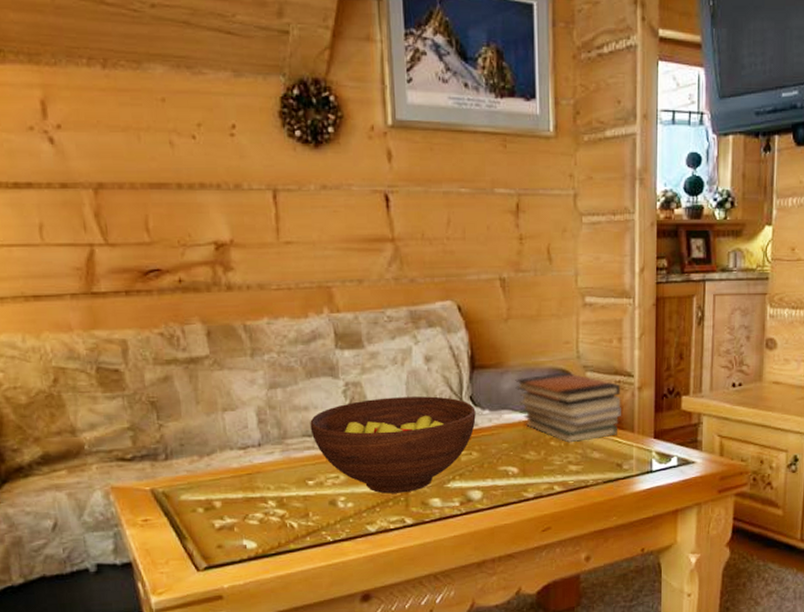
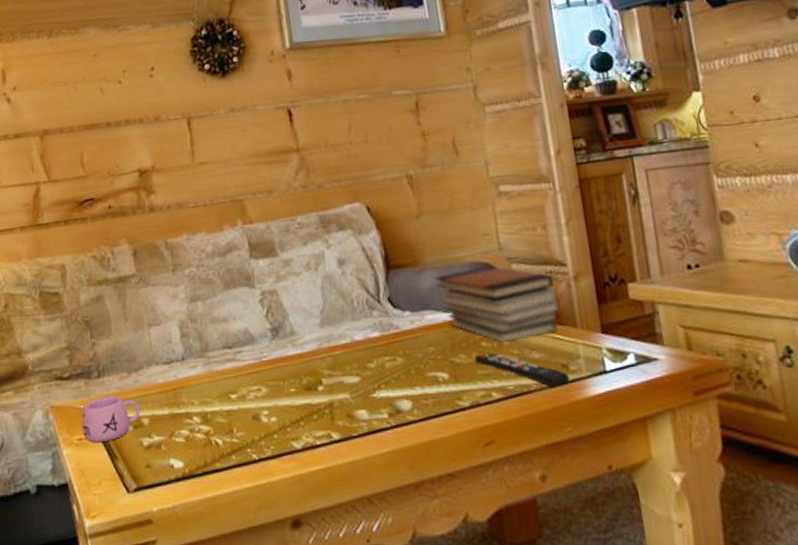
mug: none [147,478,212,524] -> present [81,395,140,443]
fruit bowl: present [310,396,476,494] -> none [230,300,397,406]
remote control: none [543,451,622,483] -> present [475,352,570,387]

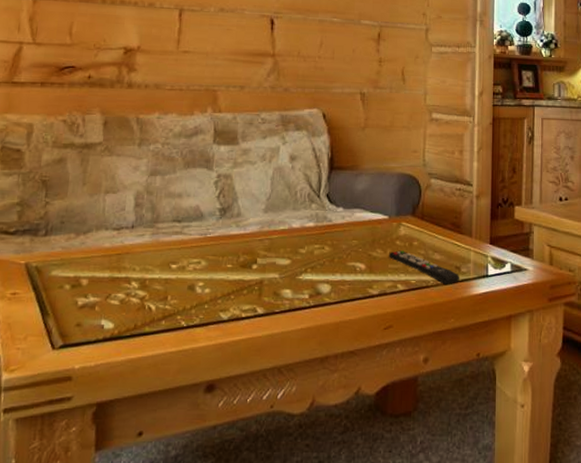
mug: present [81,395,140,443] -> none [18,254,81,299]
book stack: present [434,265,559,343] -> none [368,177,461,244]

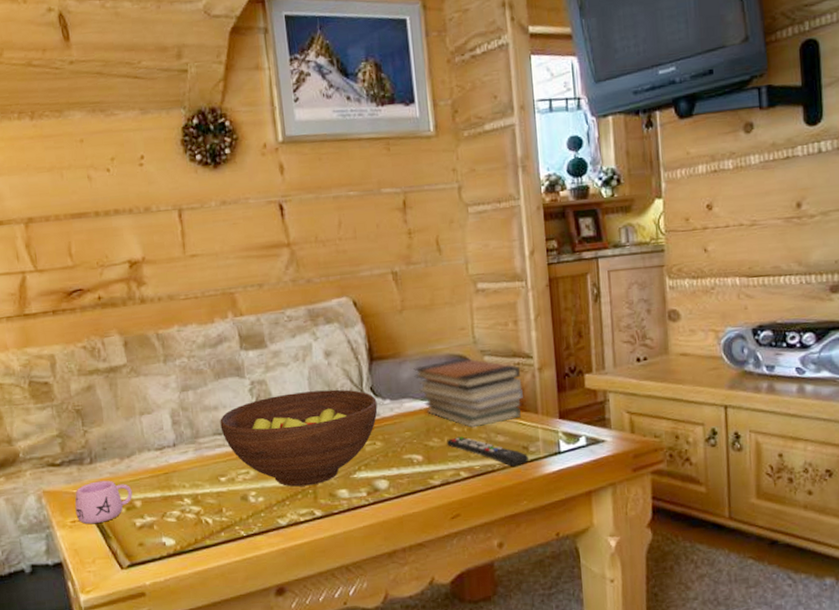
mug: none [18,254,81,299] -> present [74,480,133,525]
fruit bowl: none [181,190,331,282] -> present [220,389,378,487]
book stack: none [368,177,461,244] -> present [413,357,523,428]

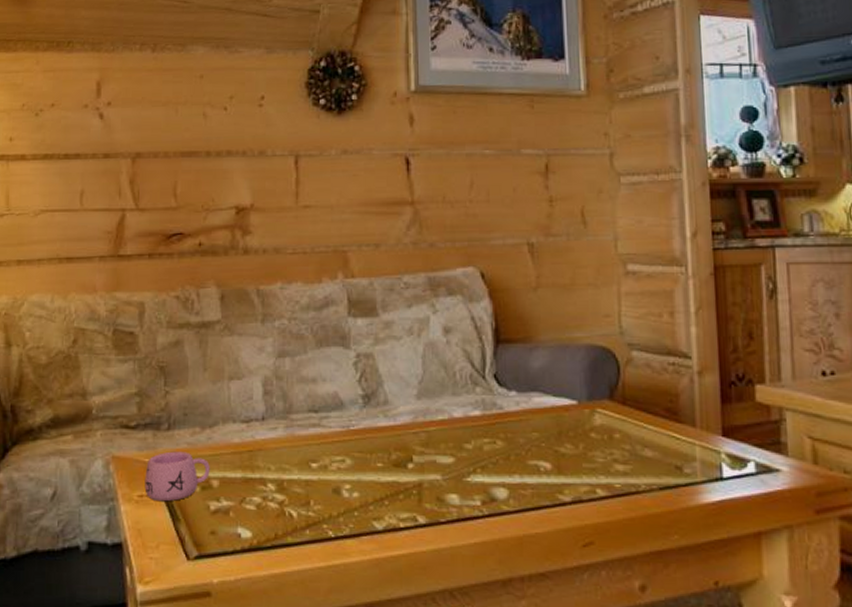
fruit bowl: present [220,389,378,487] -> none [317,372,501,485]
book stack: present [413,357,523,428] -> none [546,350,678,436]
remote control: present [447,436,529,466] -> none [582,445,683,490]

